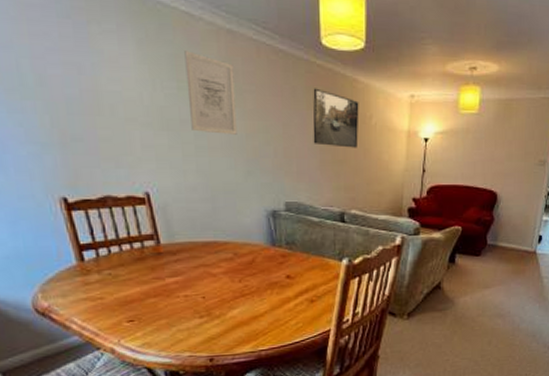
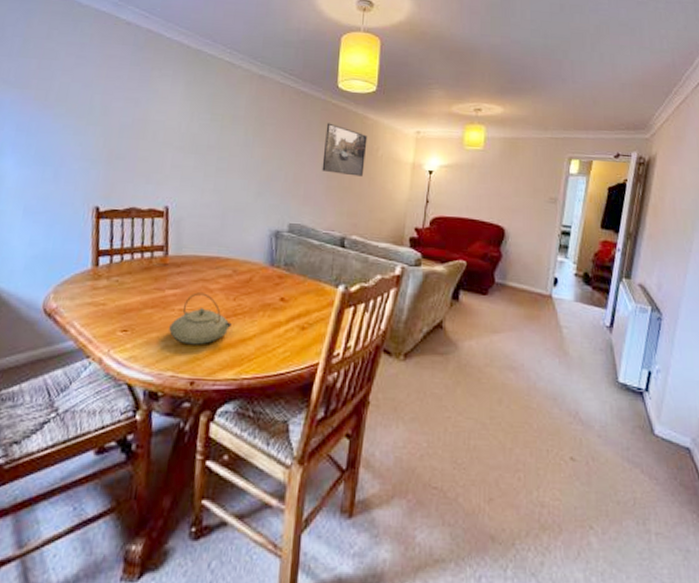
teapot: none [178,278,241,327] -> present [169,292,232,345]
wall art: present [184,51,237,135] -> none [216,91,260,160]

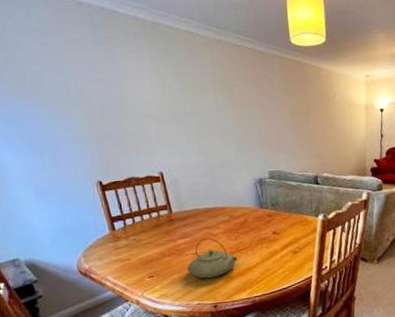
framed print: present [322,123,368,177] -> none [286,77,326,123]

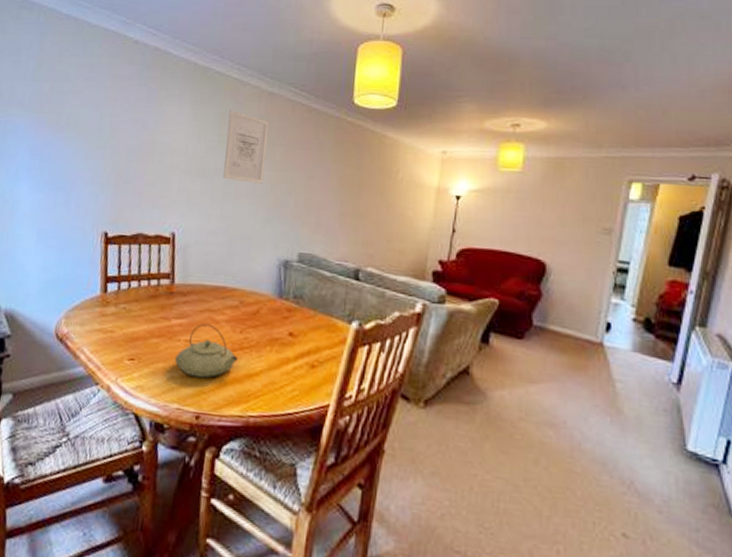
wall art: none [186,60,229,122] -> present [223,110,270,184]

